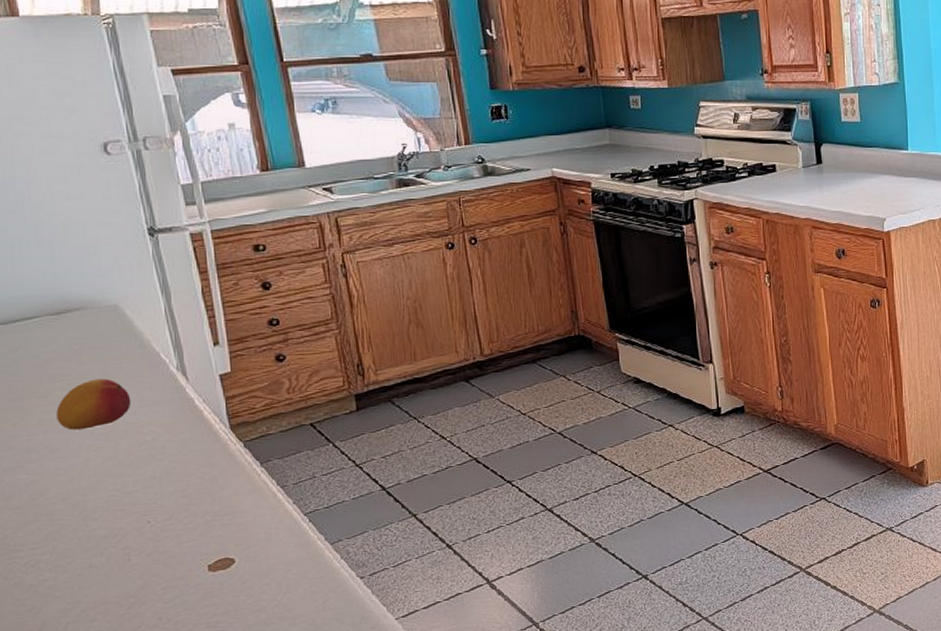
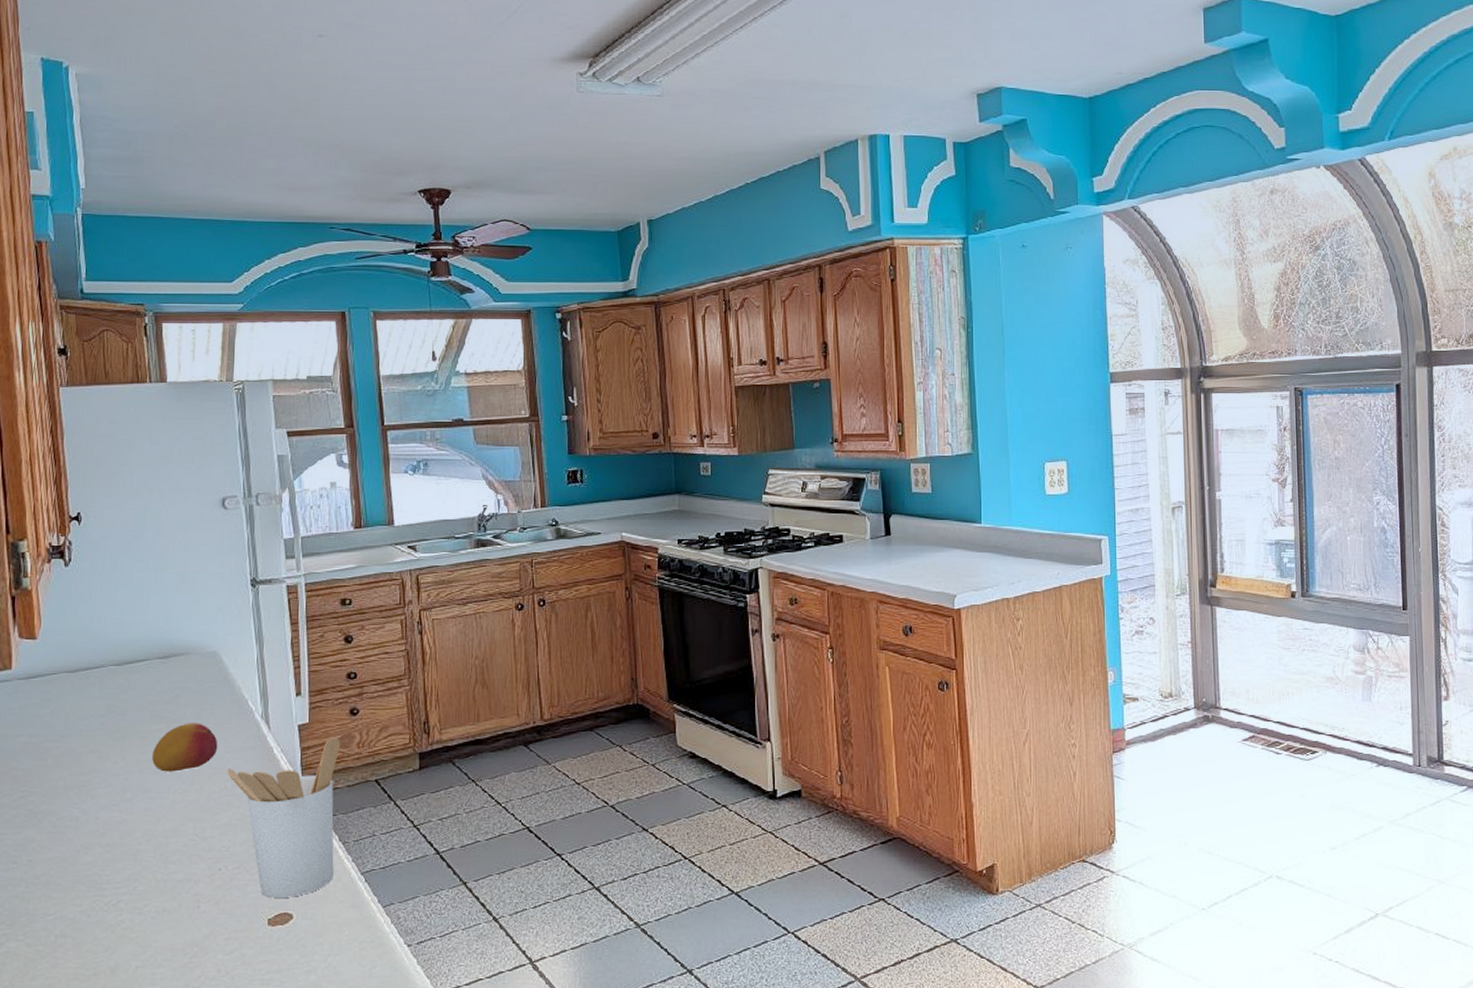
utensil holder: none [144,385,275,545] -> present [227,738,340,898]

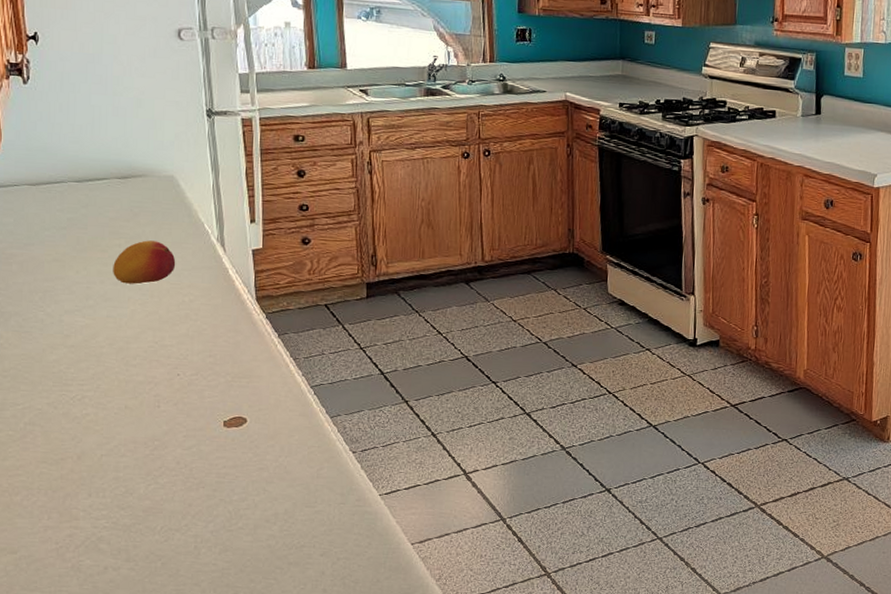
utensil holder: present [227,738,340,898] -> none [184,264,292,404]

